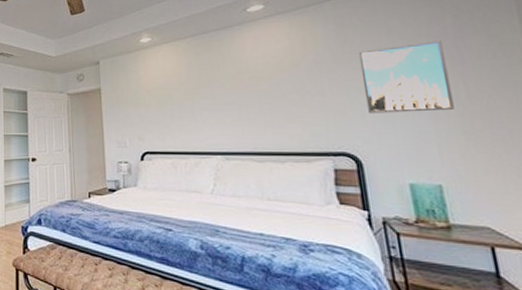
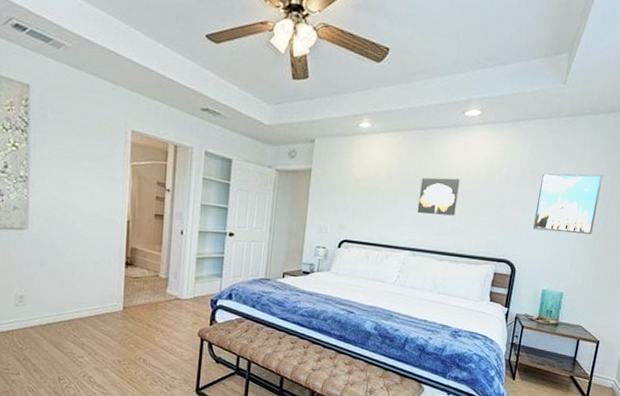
wall art: none [216,73,265,115] -> present [417,177,460,216]

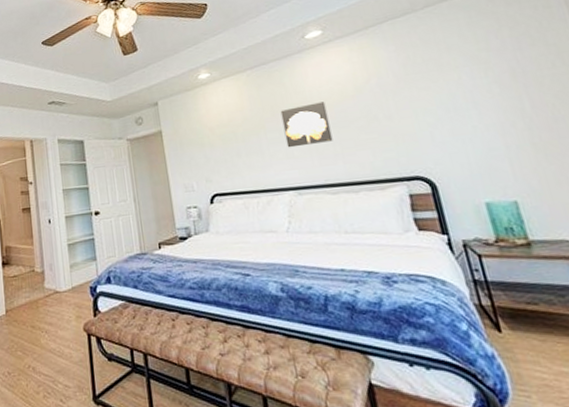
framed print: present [533,173,603,234] -> none [421,54,521,134]

